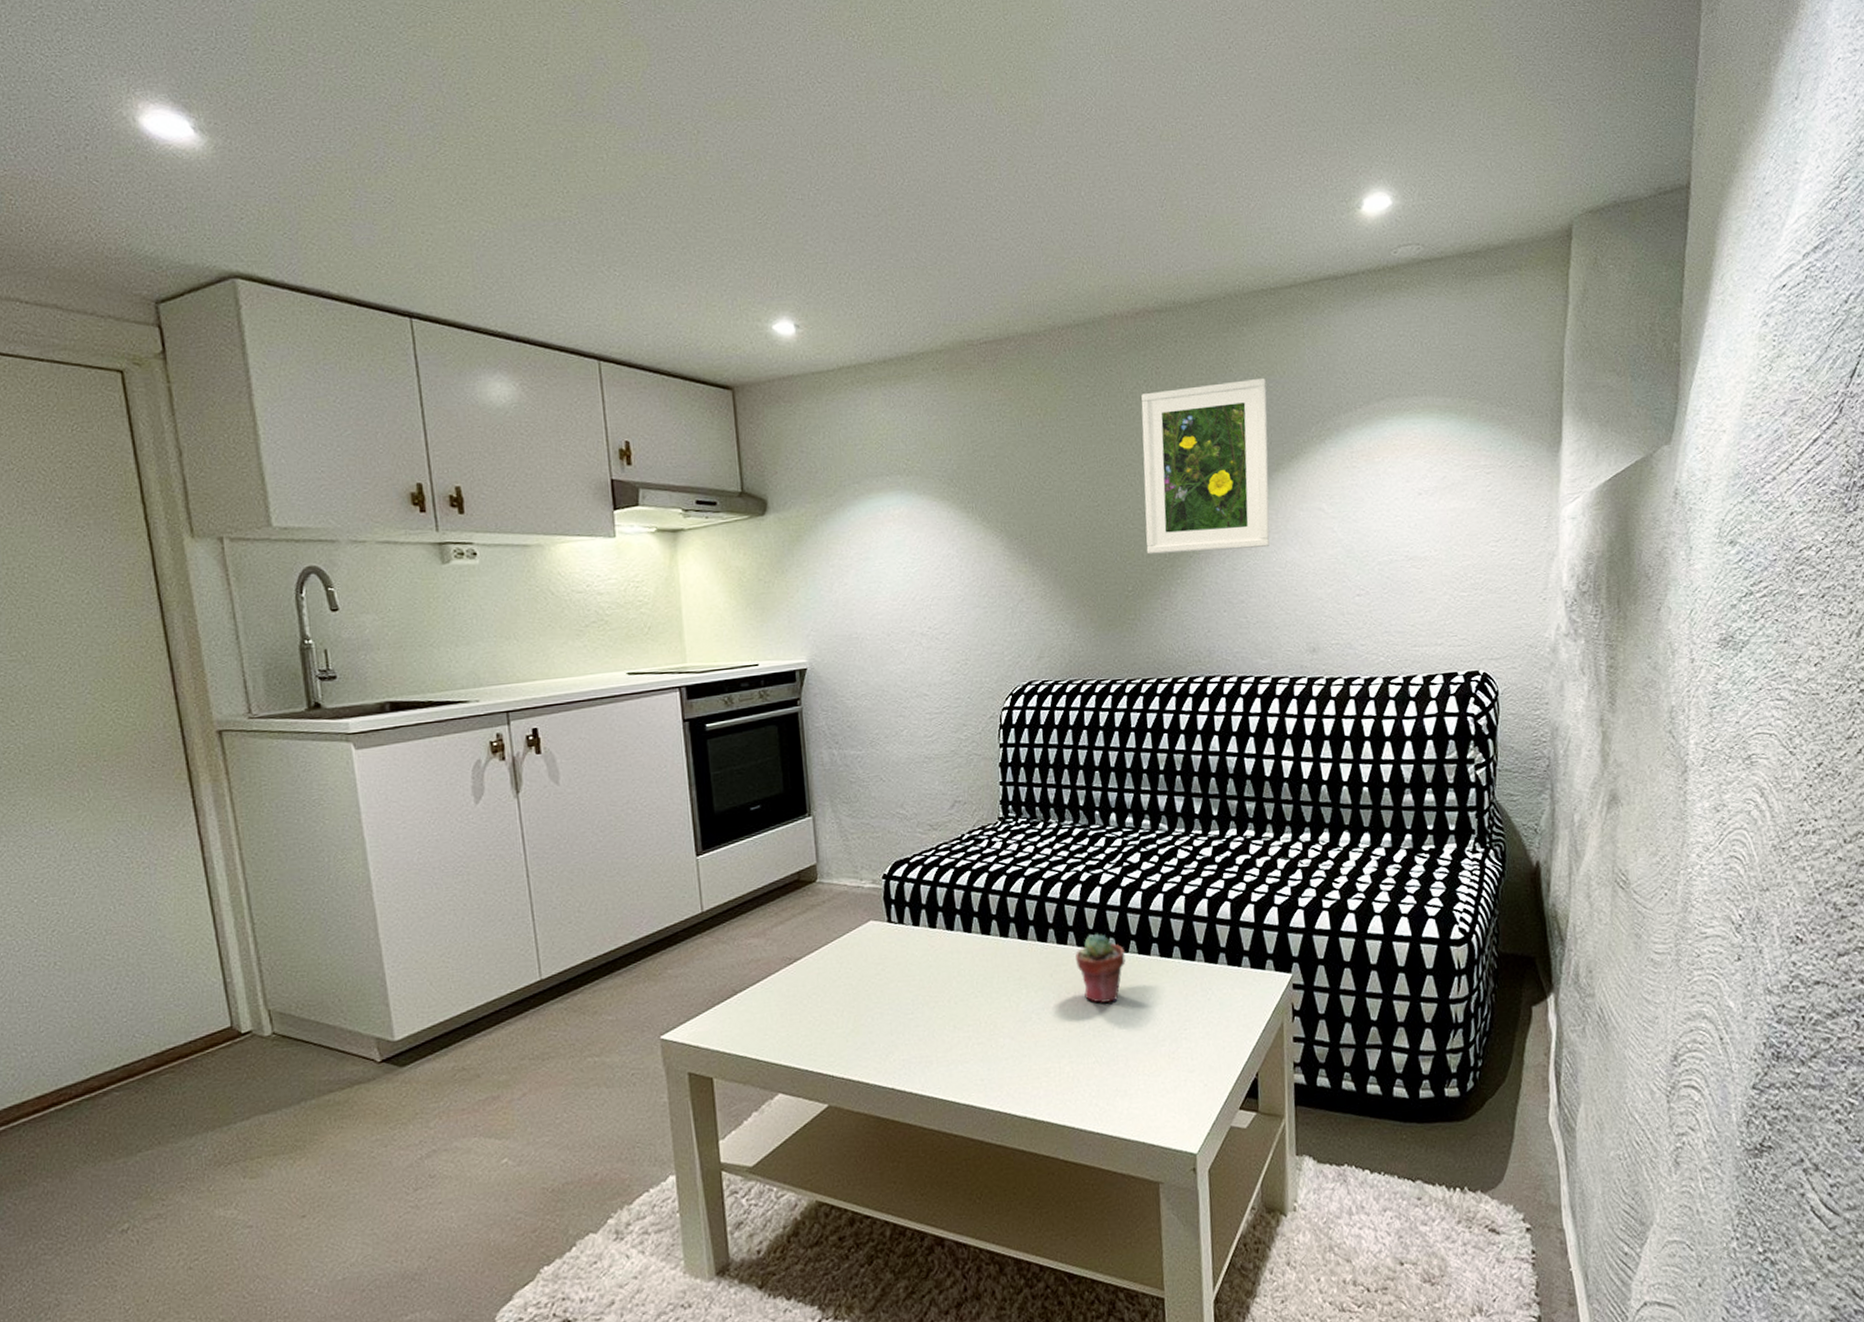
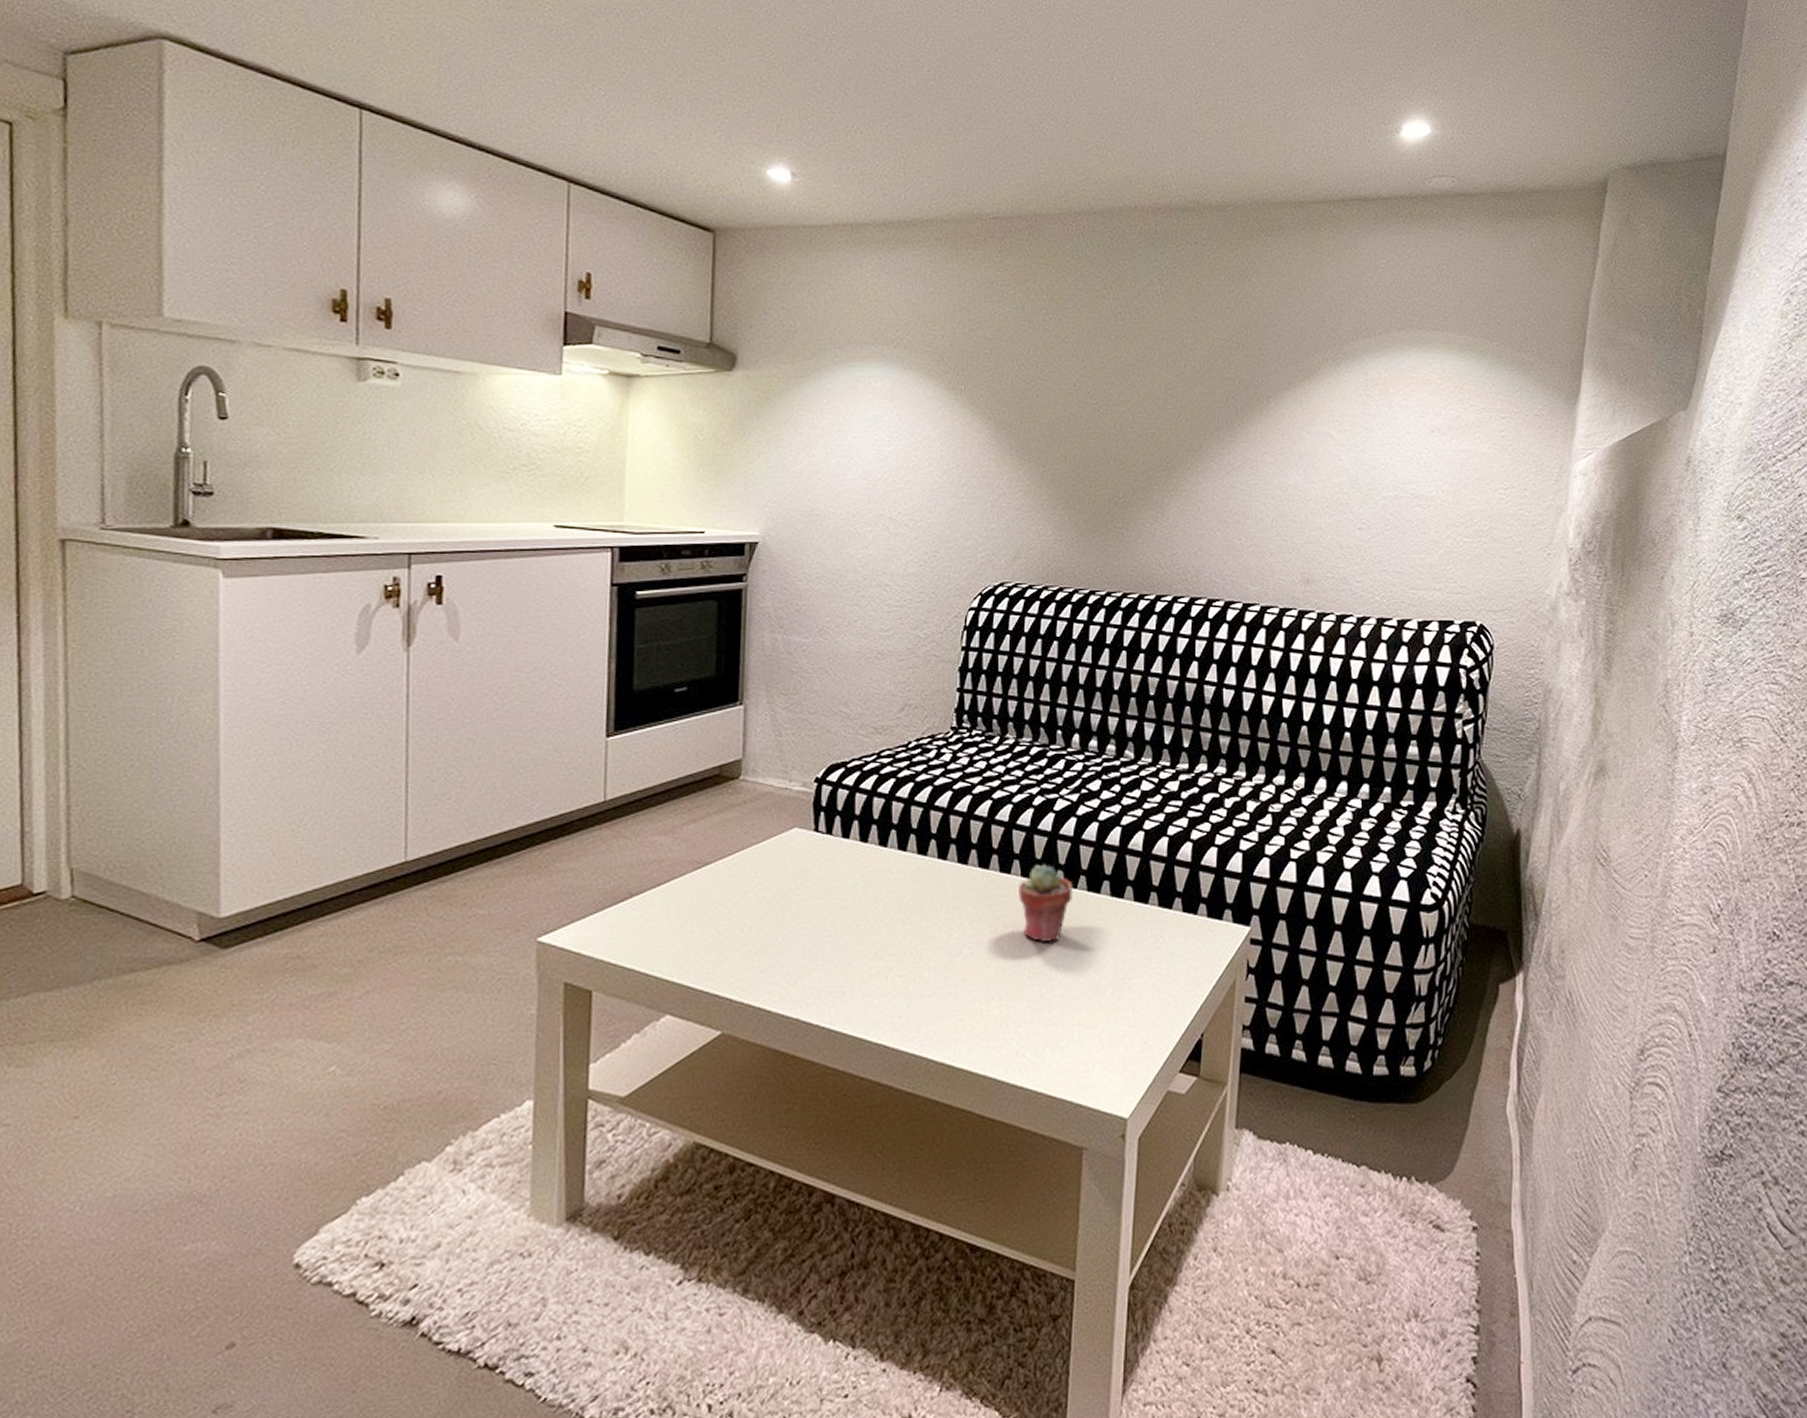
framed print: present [1141,377,1270,555] -> none [1142,291,1285,468]

